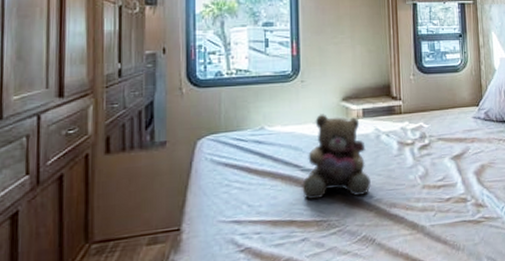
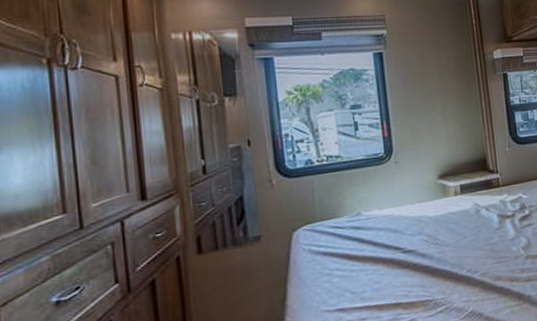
teddy bear: present [302,114,371,200] -> none [404,193,474,281]

